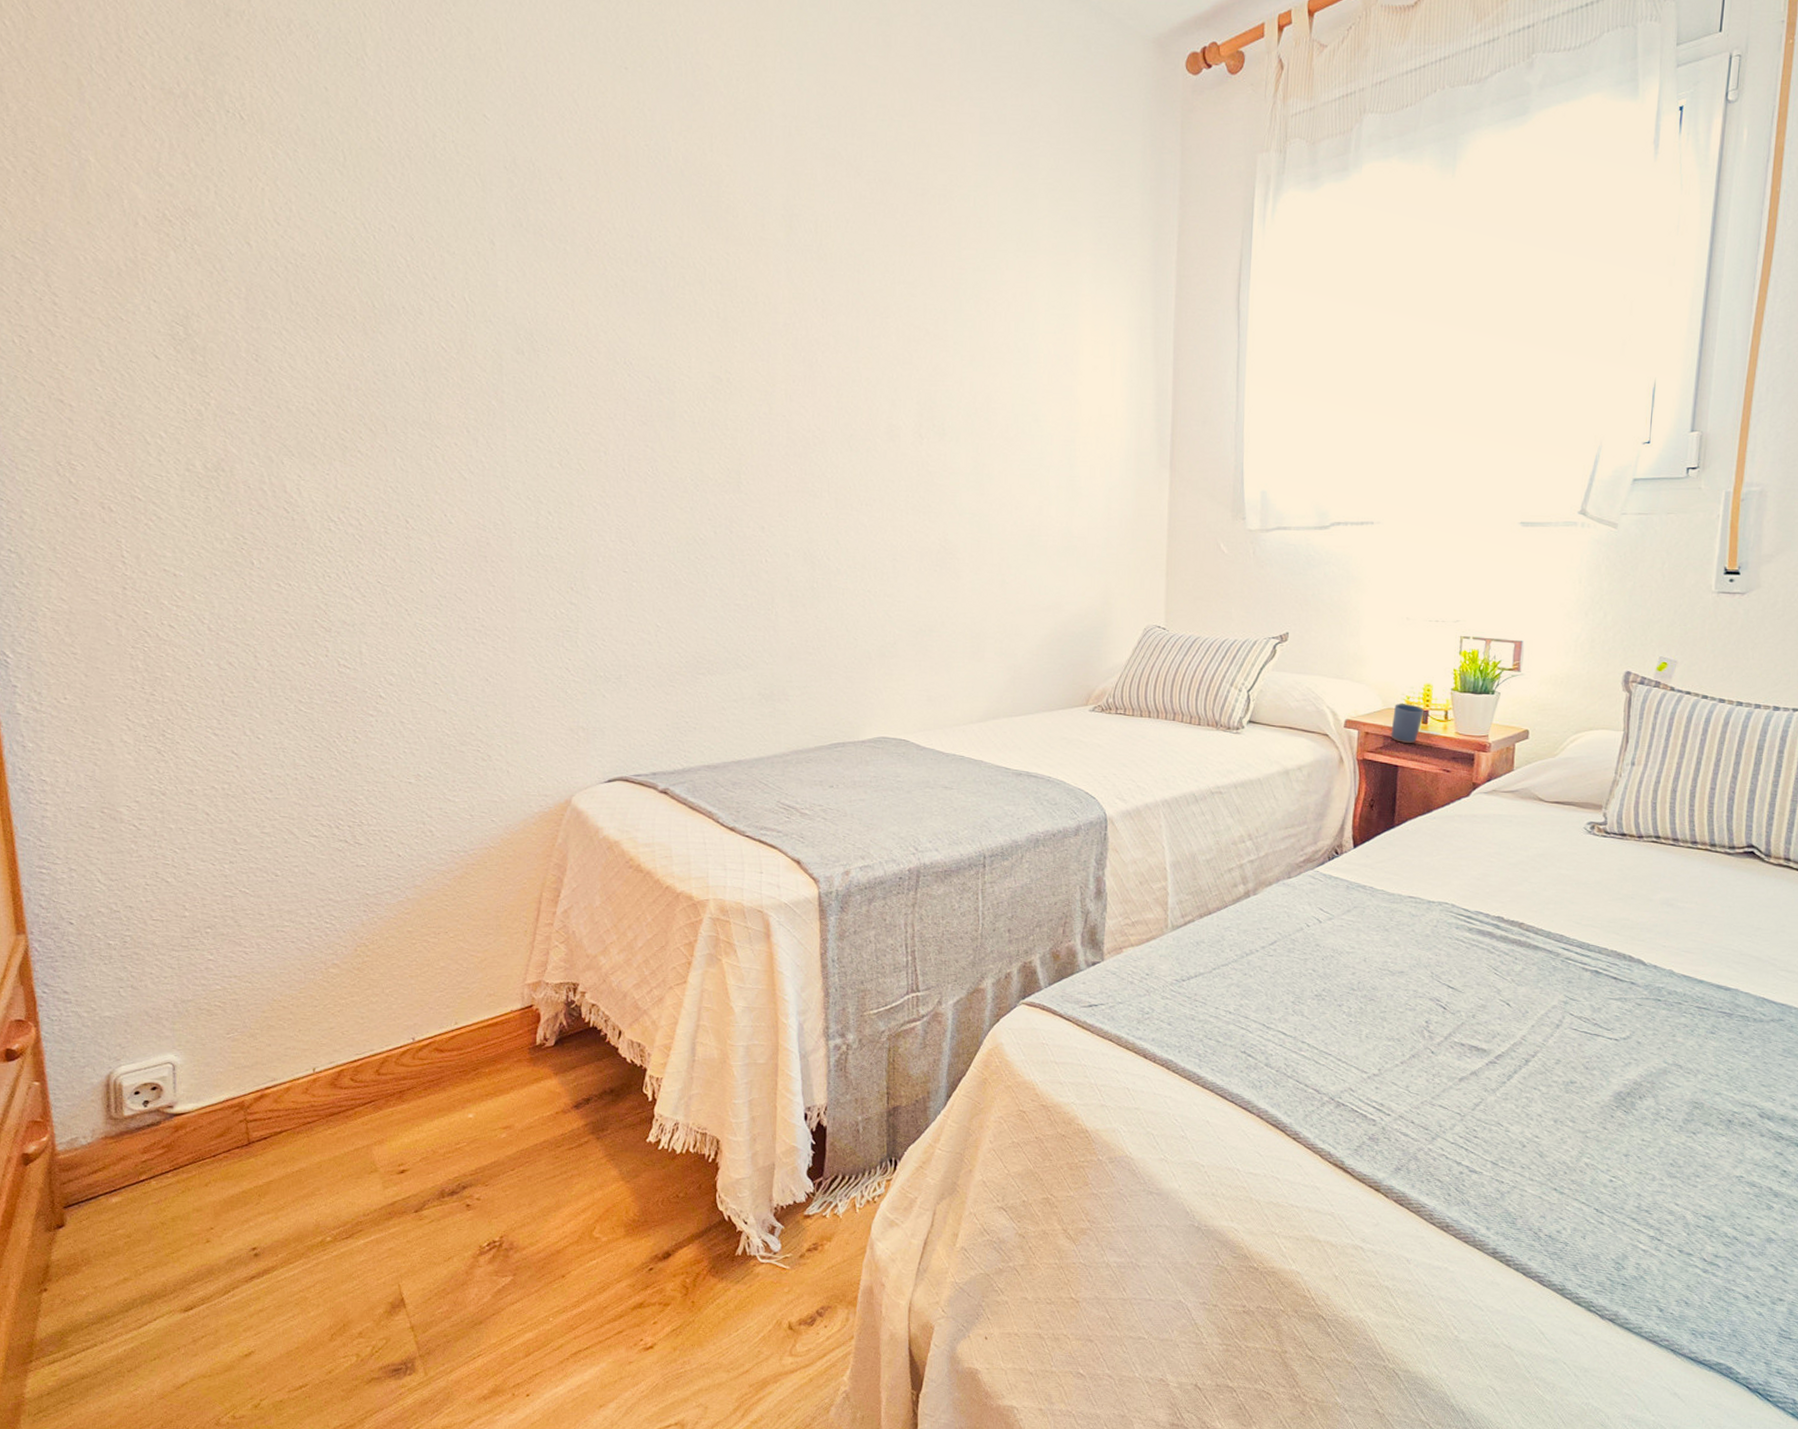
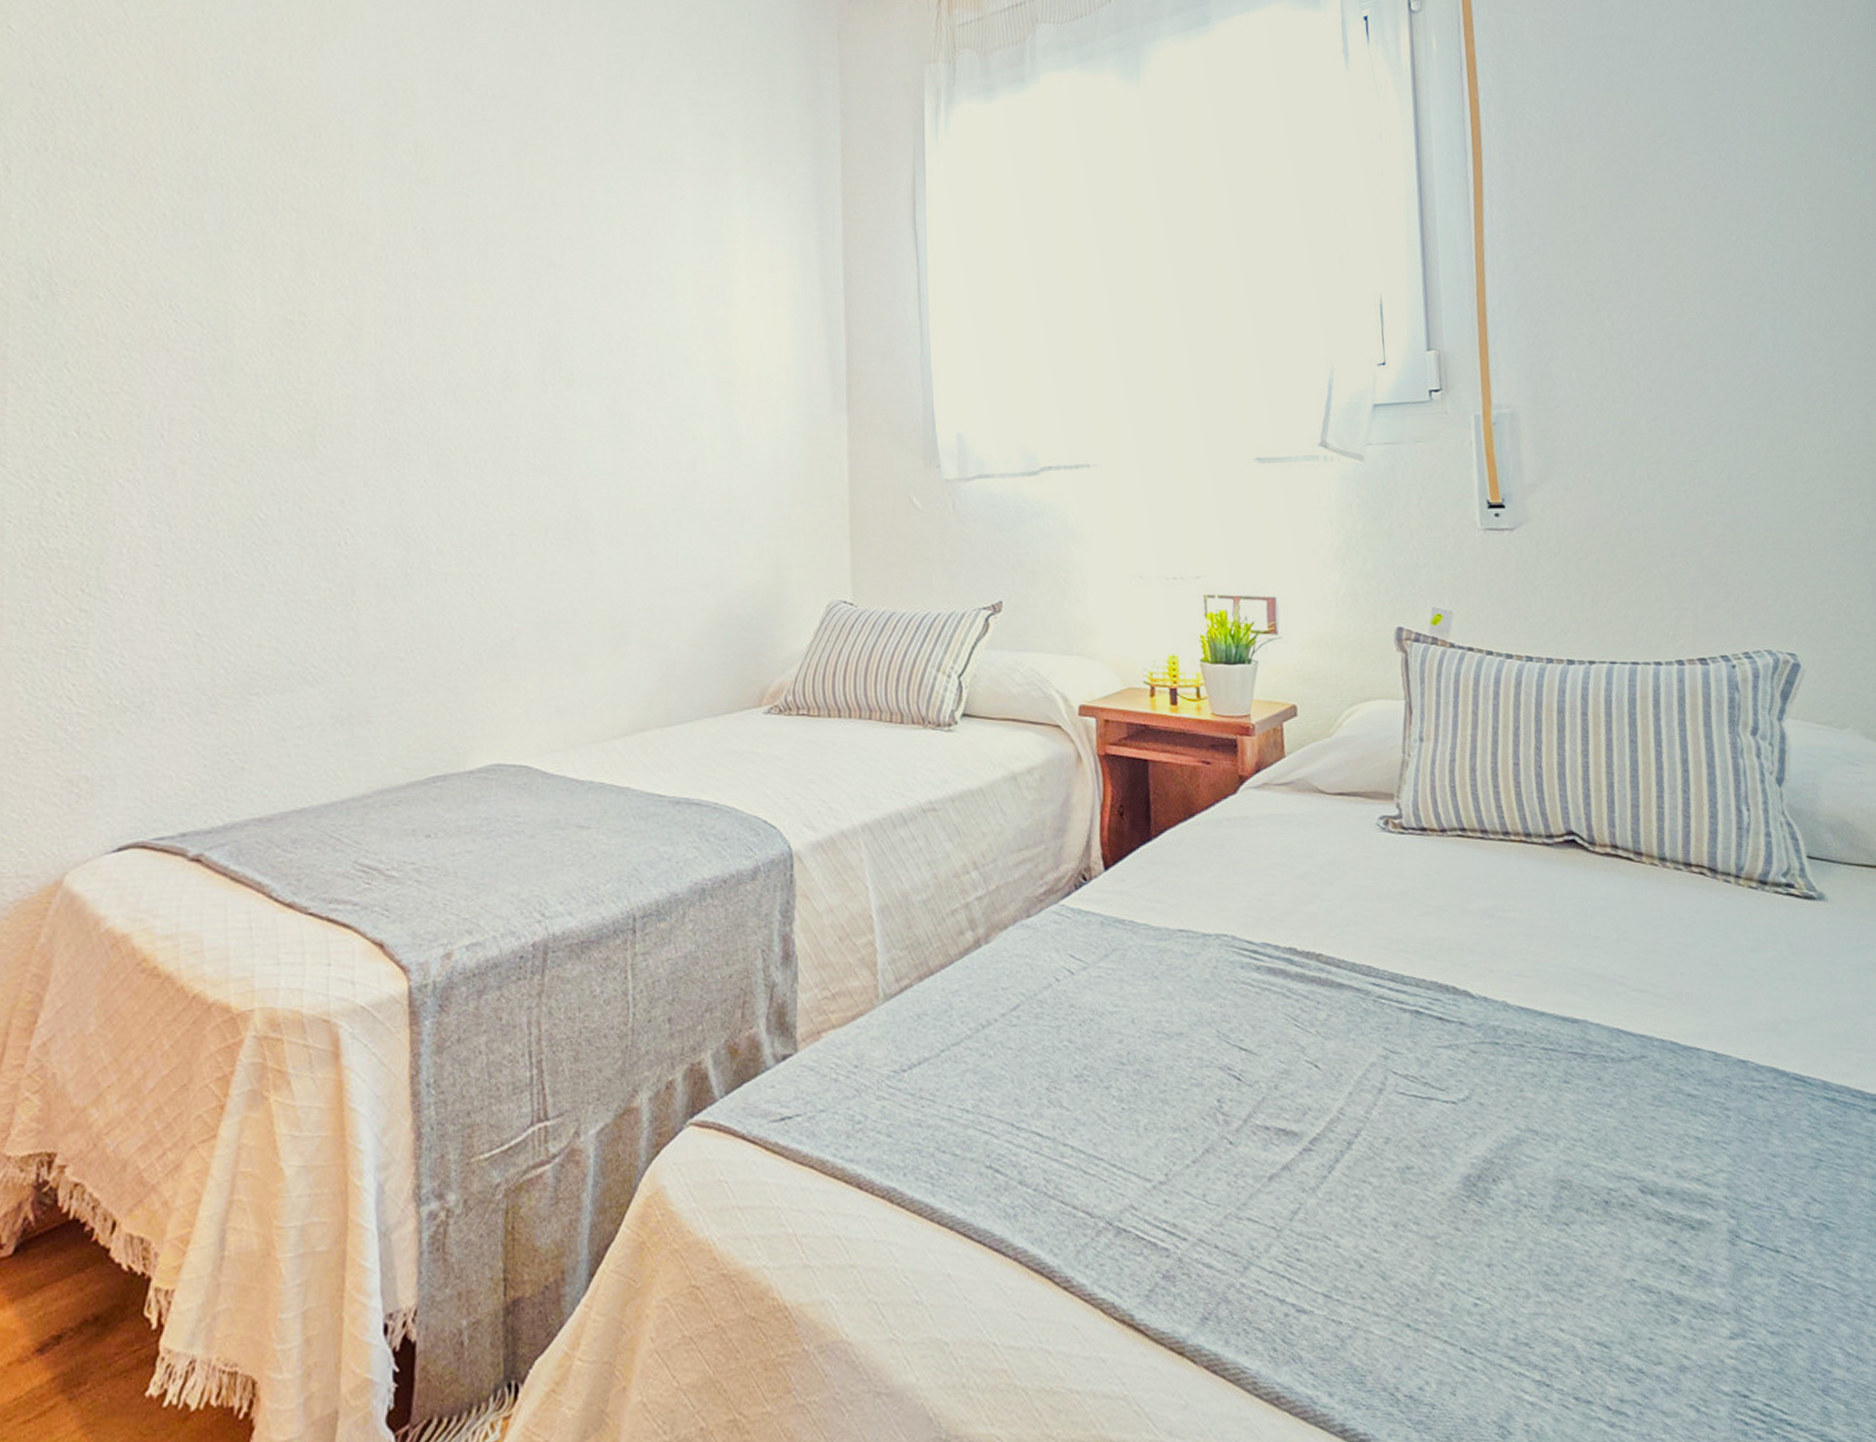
mug: present [1390,704,1425,743] -> none [1135,681,1172,730]

